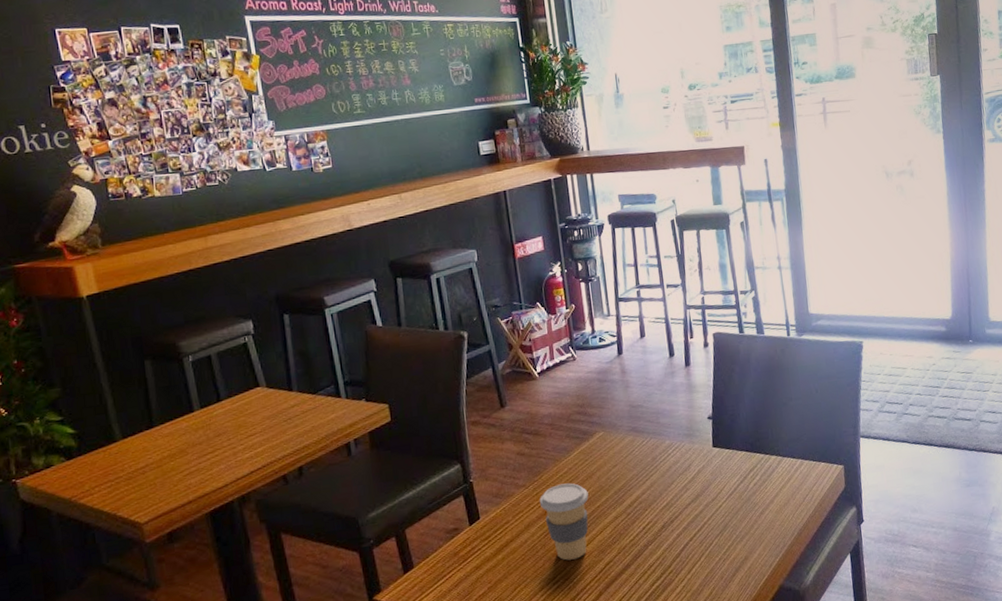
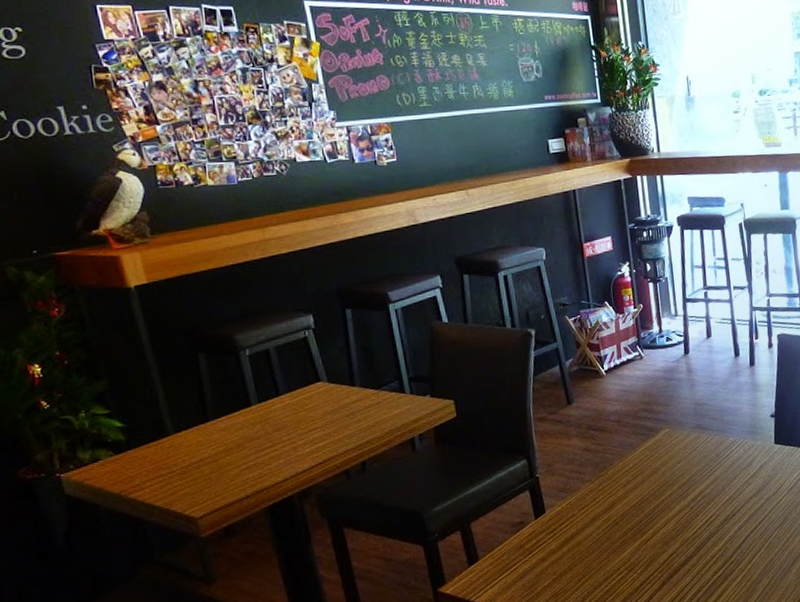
coffee cup: present [539,483,589,561] -> none [604,478,654,552]

